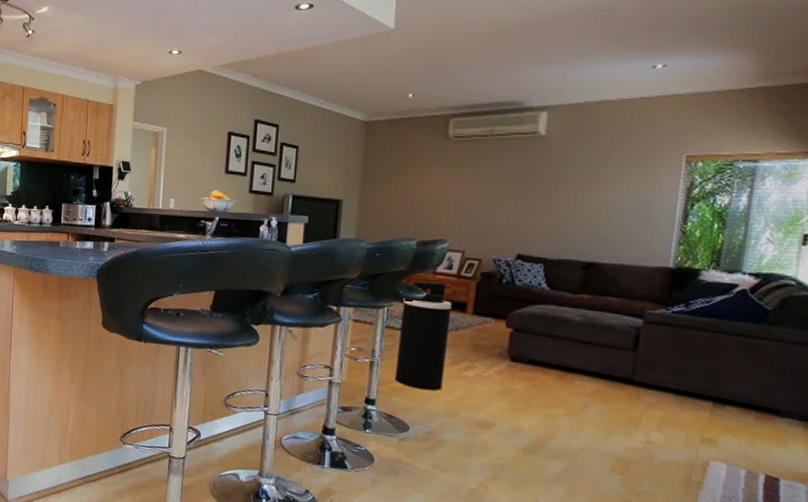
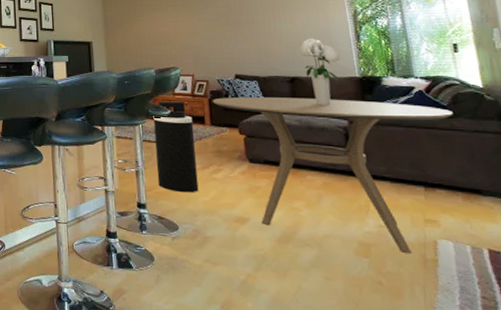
dining table: none [480,281,776,474] -> present [212,96,453,254]
bouquet: none [606,214,657,300] -> present [300,38,341,105]

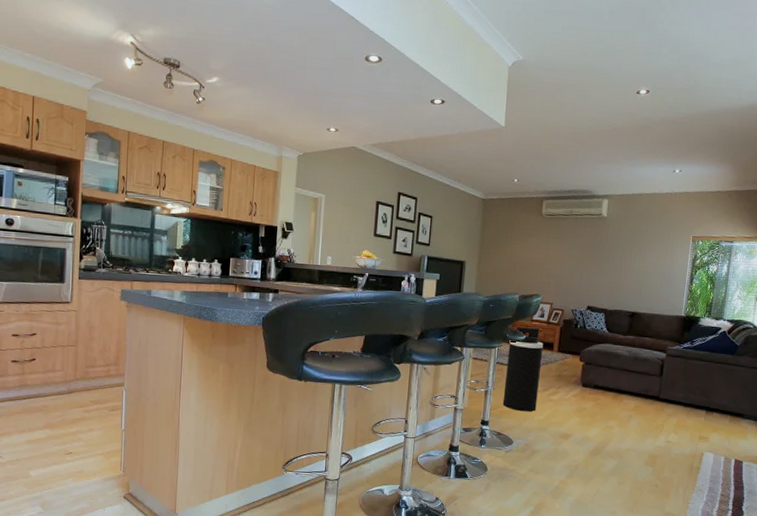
dining table: present [212,96,453,254] -> none [563,326,742,464]
bouquet: present [300,38,341,105] -> none [644,277,675,339]

